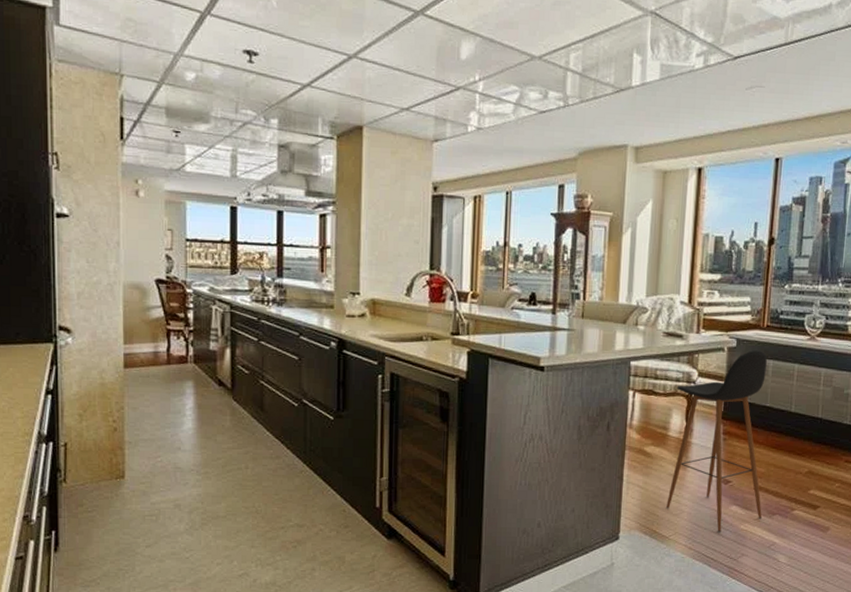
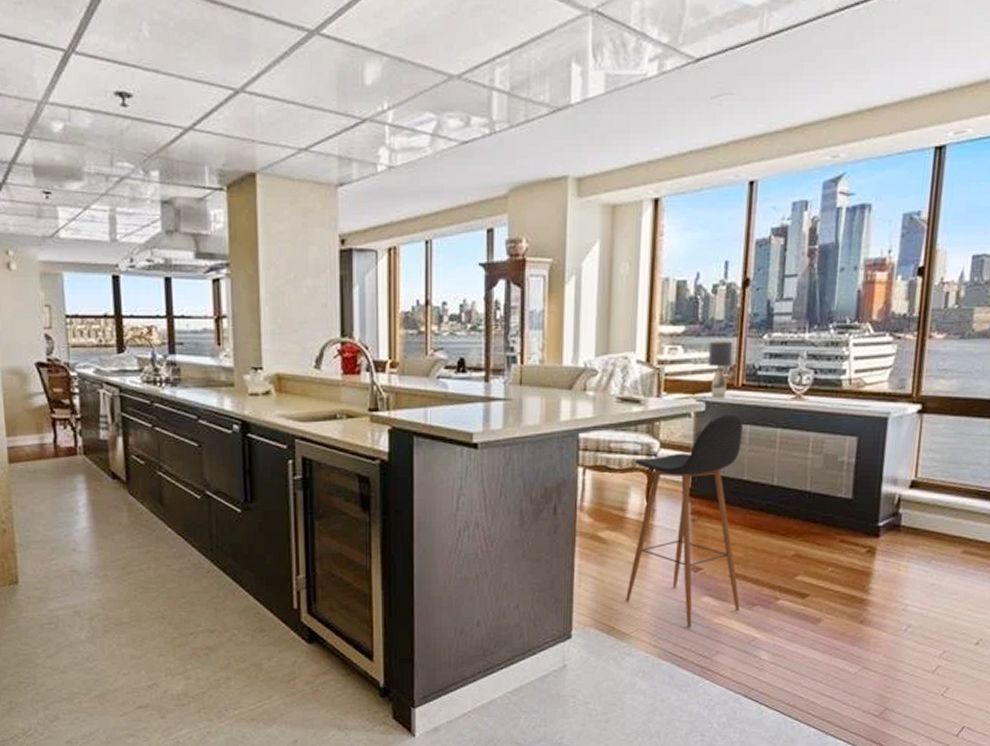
table lamp: none [739,288,760,337] -> present [708,341,733,399]

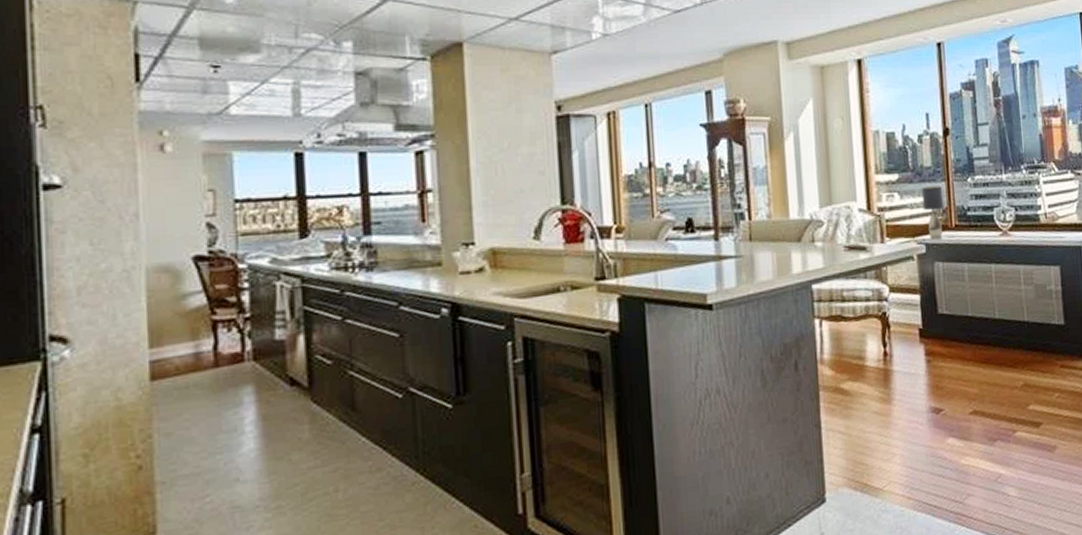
bar stool: present [626,414,743,628] -> none [867,254,983,473]

